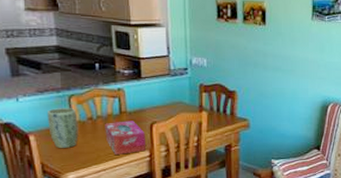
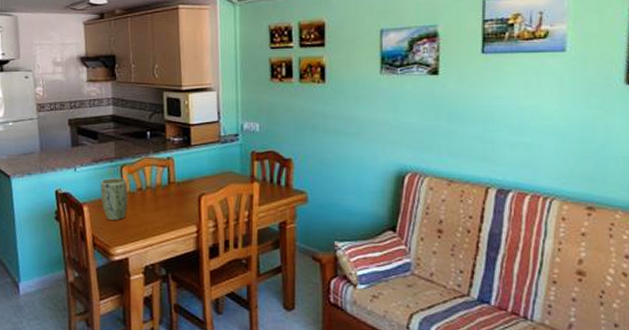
tissue box: present [105,121,145,155] -> none [153,192,193,229]

